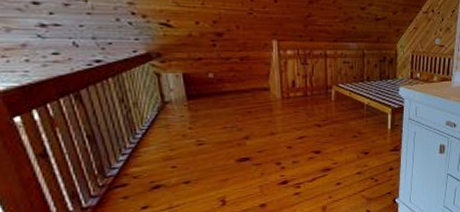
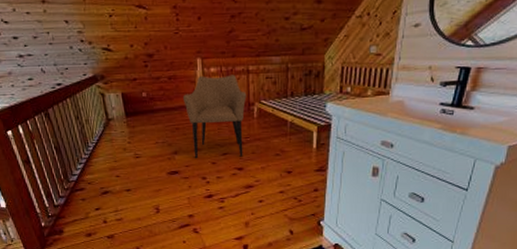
armchair: none [257,58,325,144] -> present [183,74,247,159]

